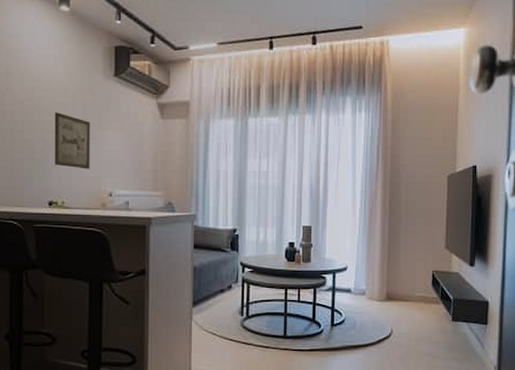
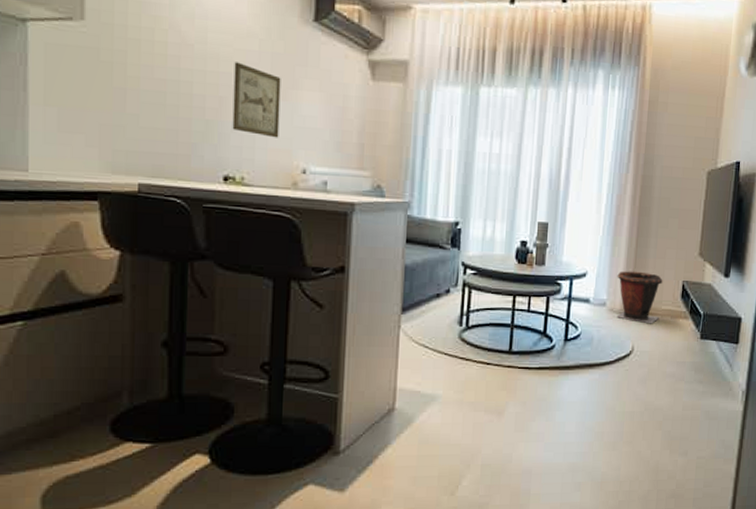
waste bin: none [374,264,415,309] -> present [616,271,663,324]

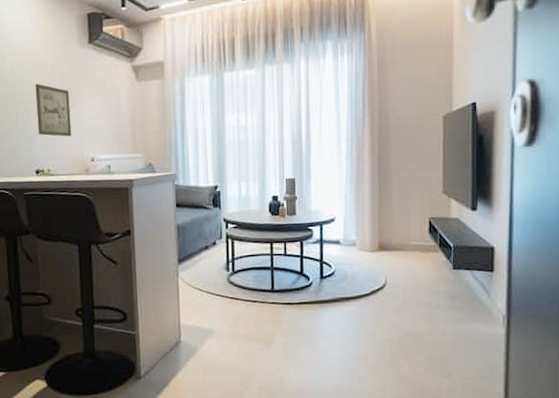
waste bin: present [616,271,663,324] -> none [364,212,410,259]

